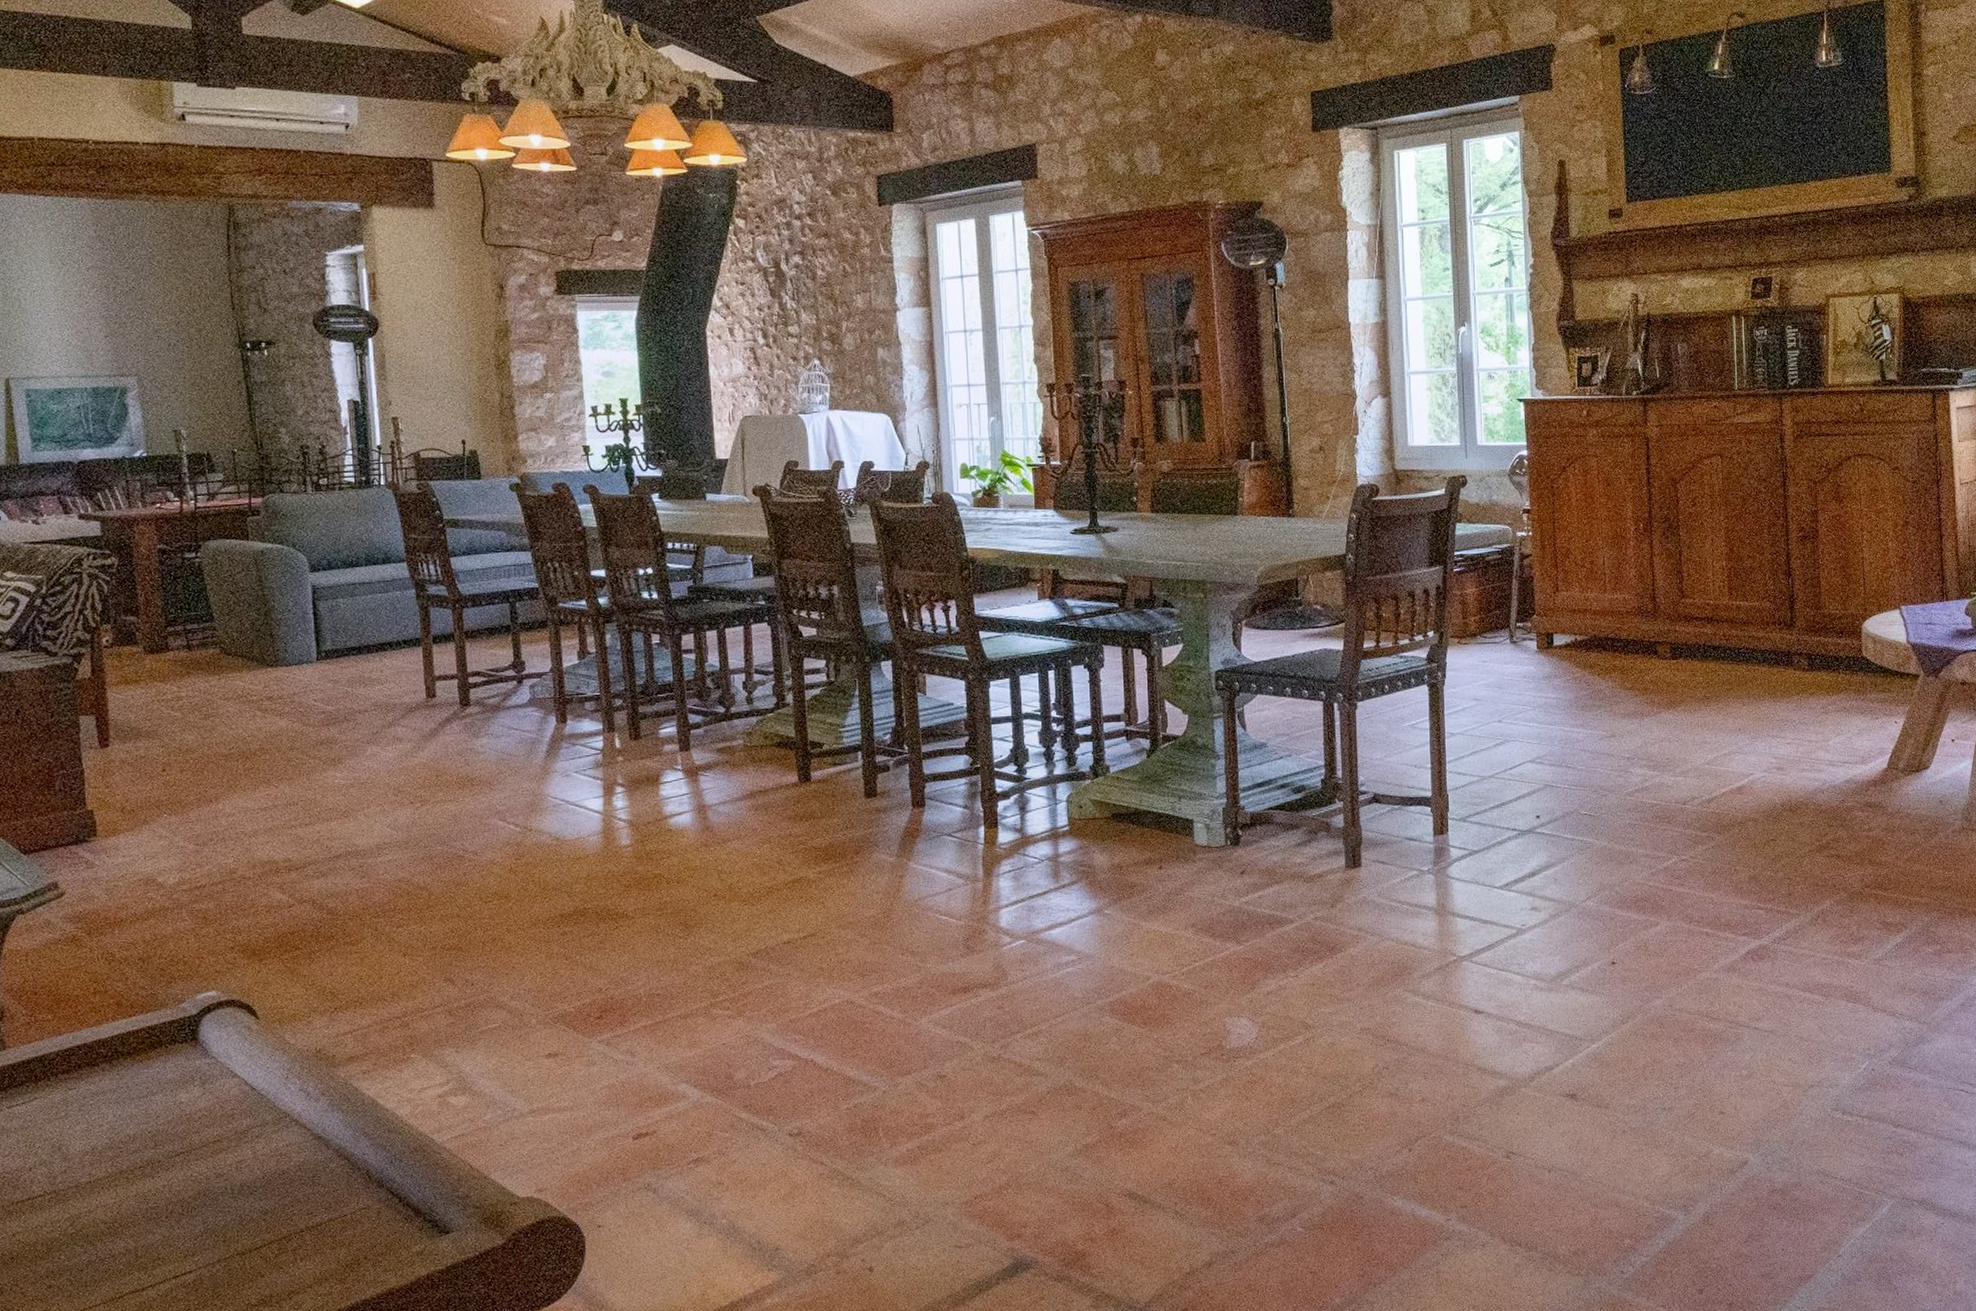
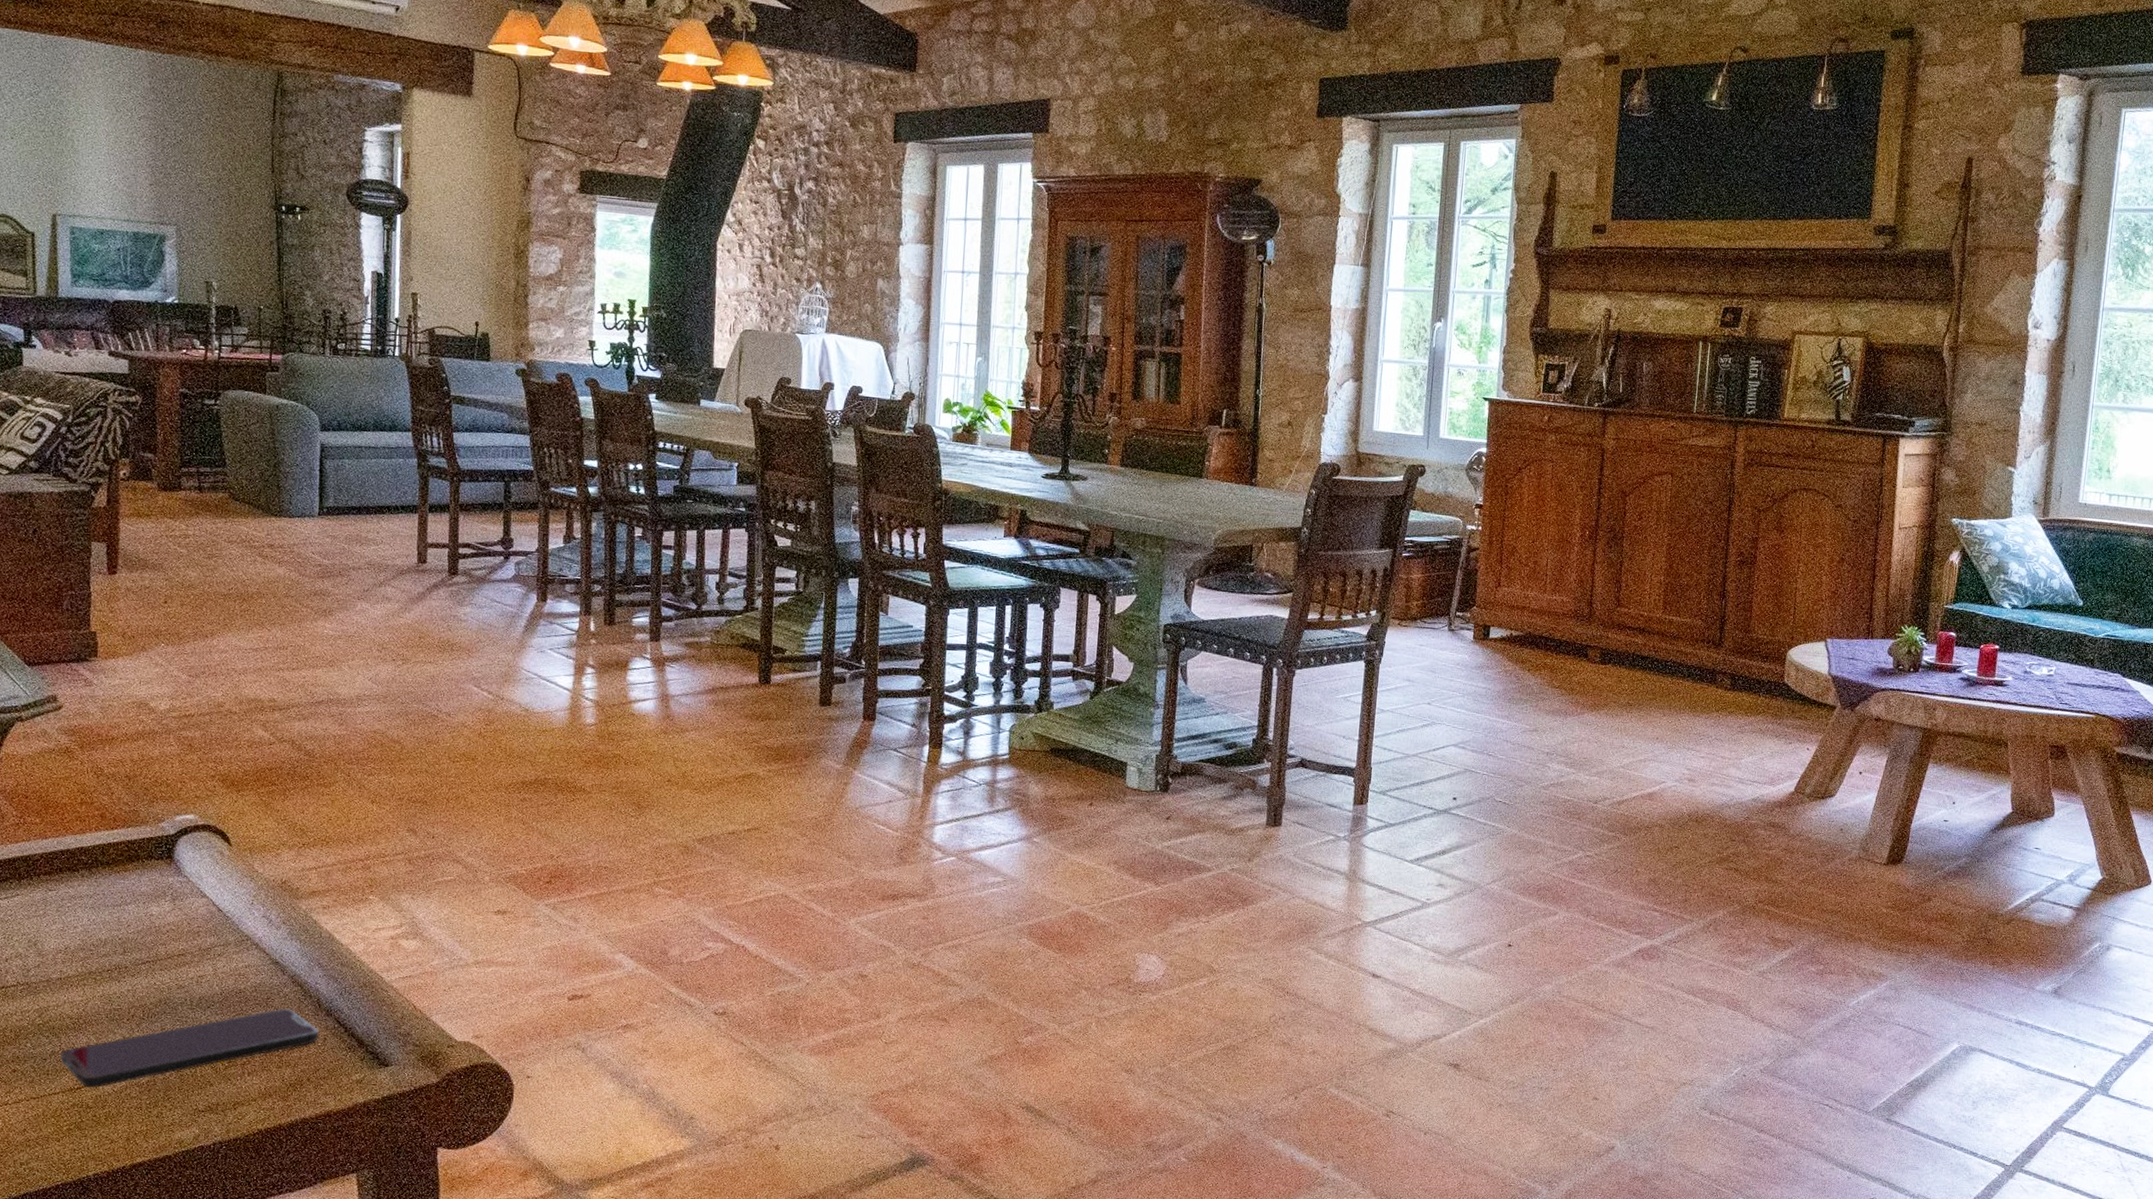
smartphone: none [98,1184,373,1295] -> present [60,1008,320,1088]

